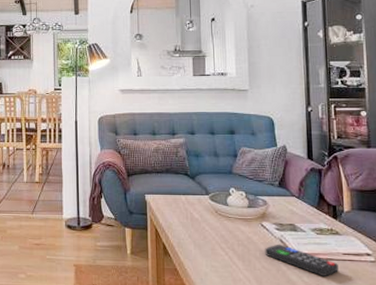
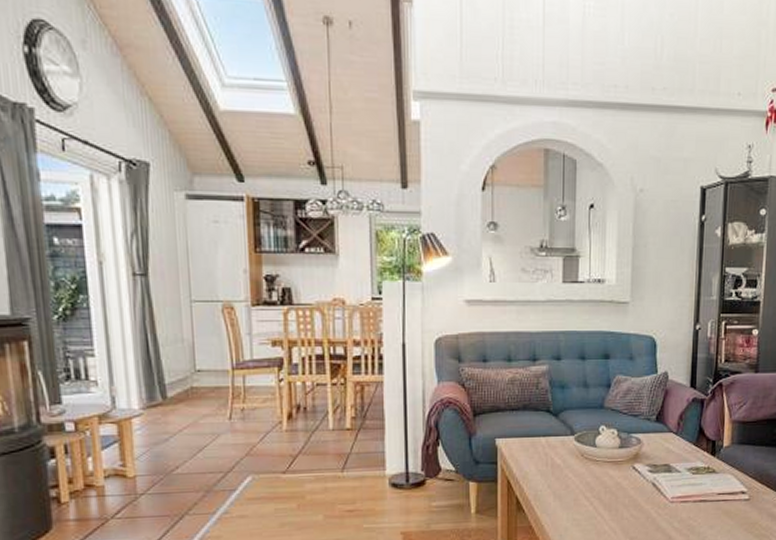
remote control: present [265,244,339,276] -> none [635,488,712,520]

